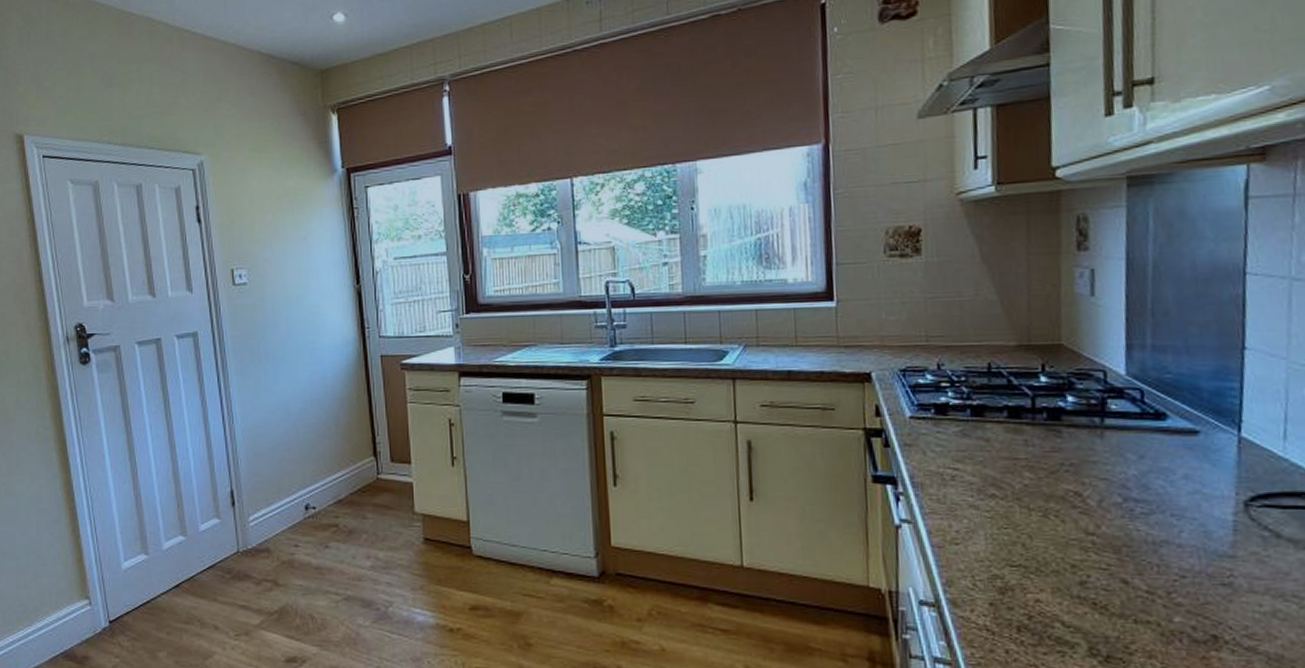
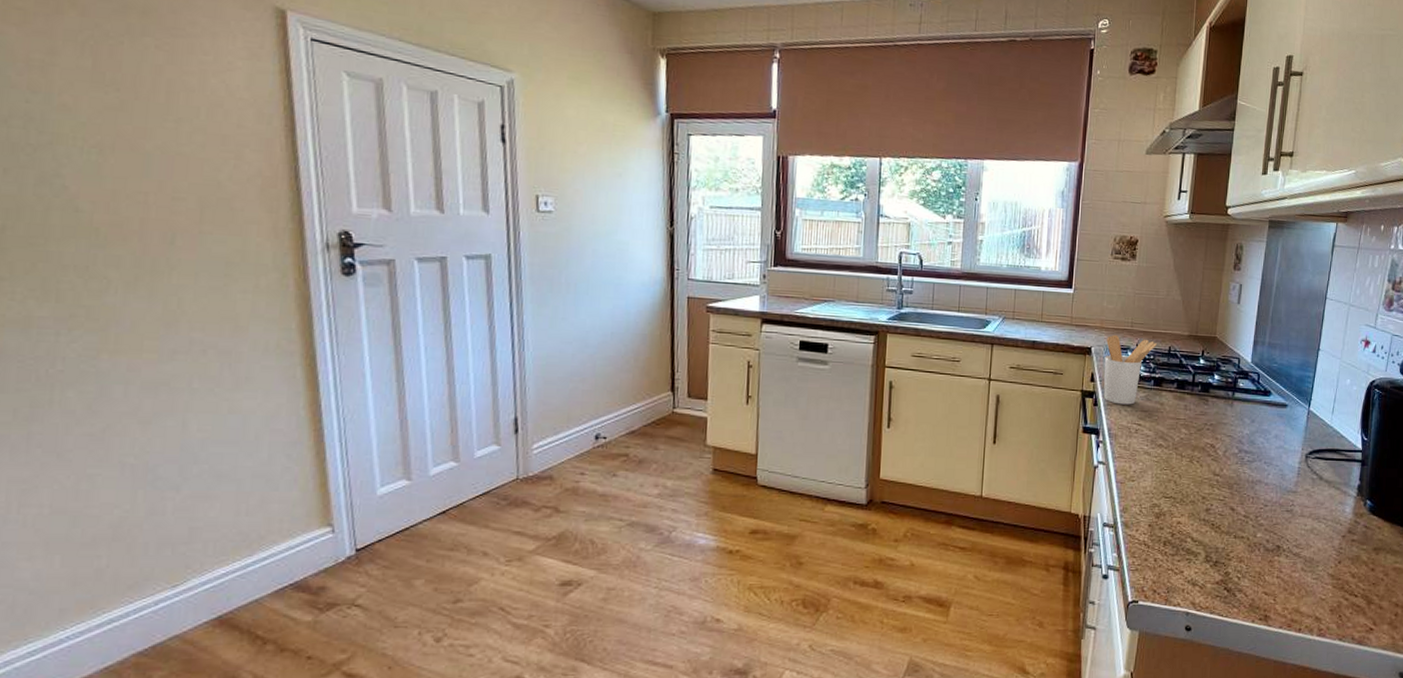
utensil holder: none [891,353,968,444] -> present [1103,334,1157,405]

